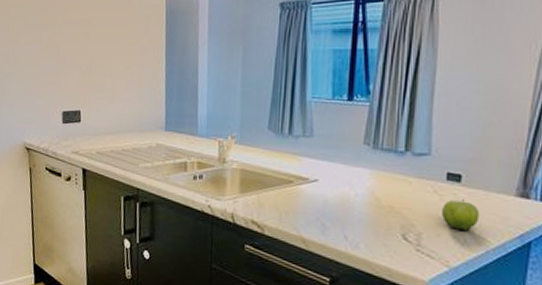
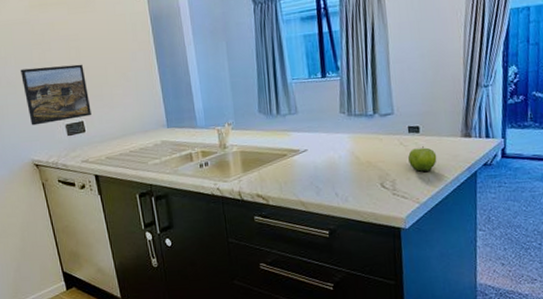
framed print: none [28,49,91,108] -> present [21,64,91,126]

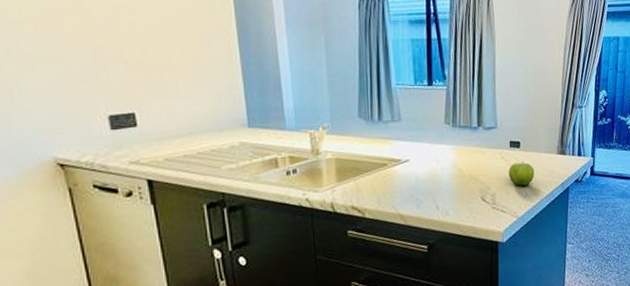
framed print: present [21,64,91,126] -> none [44,40,147,114]

